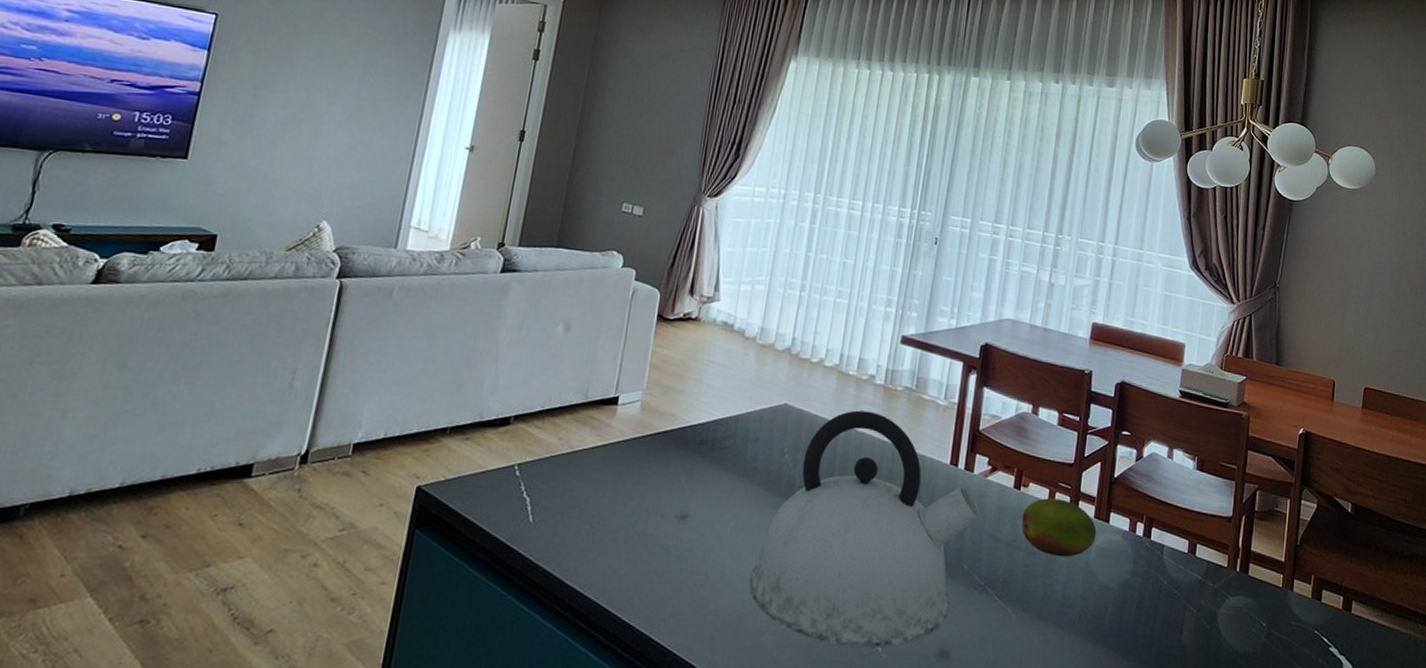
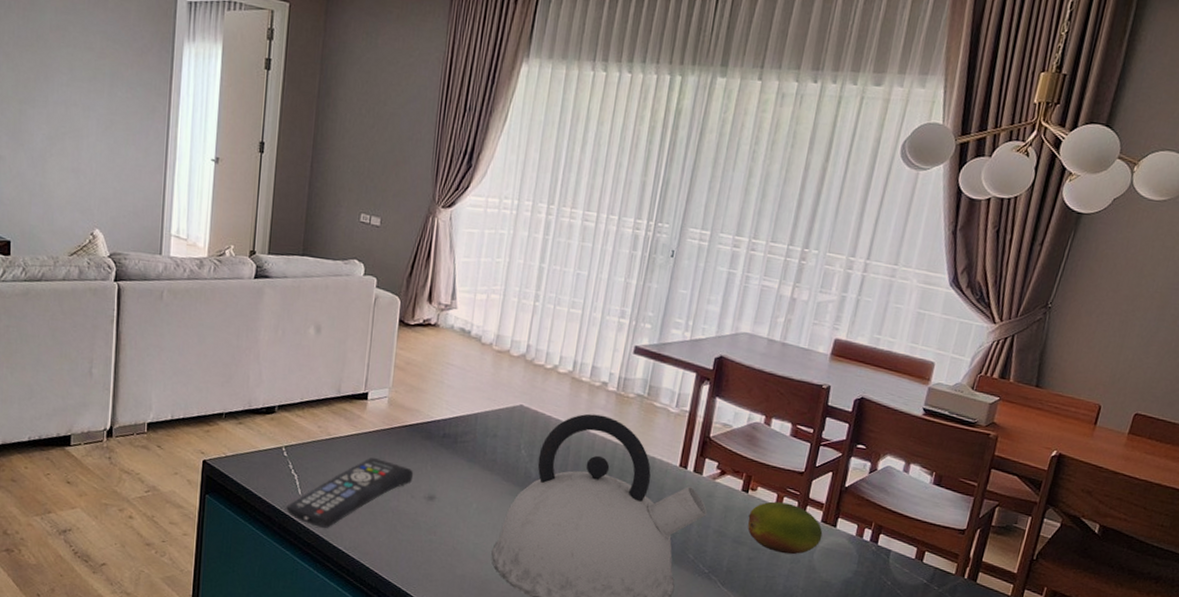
remote control: none [512,471,666,562] -> present [286,457,414,528]

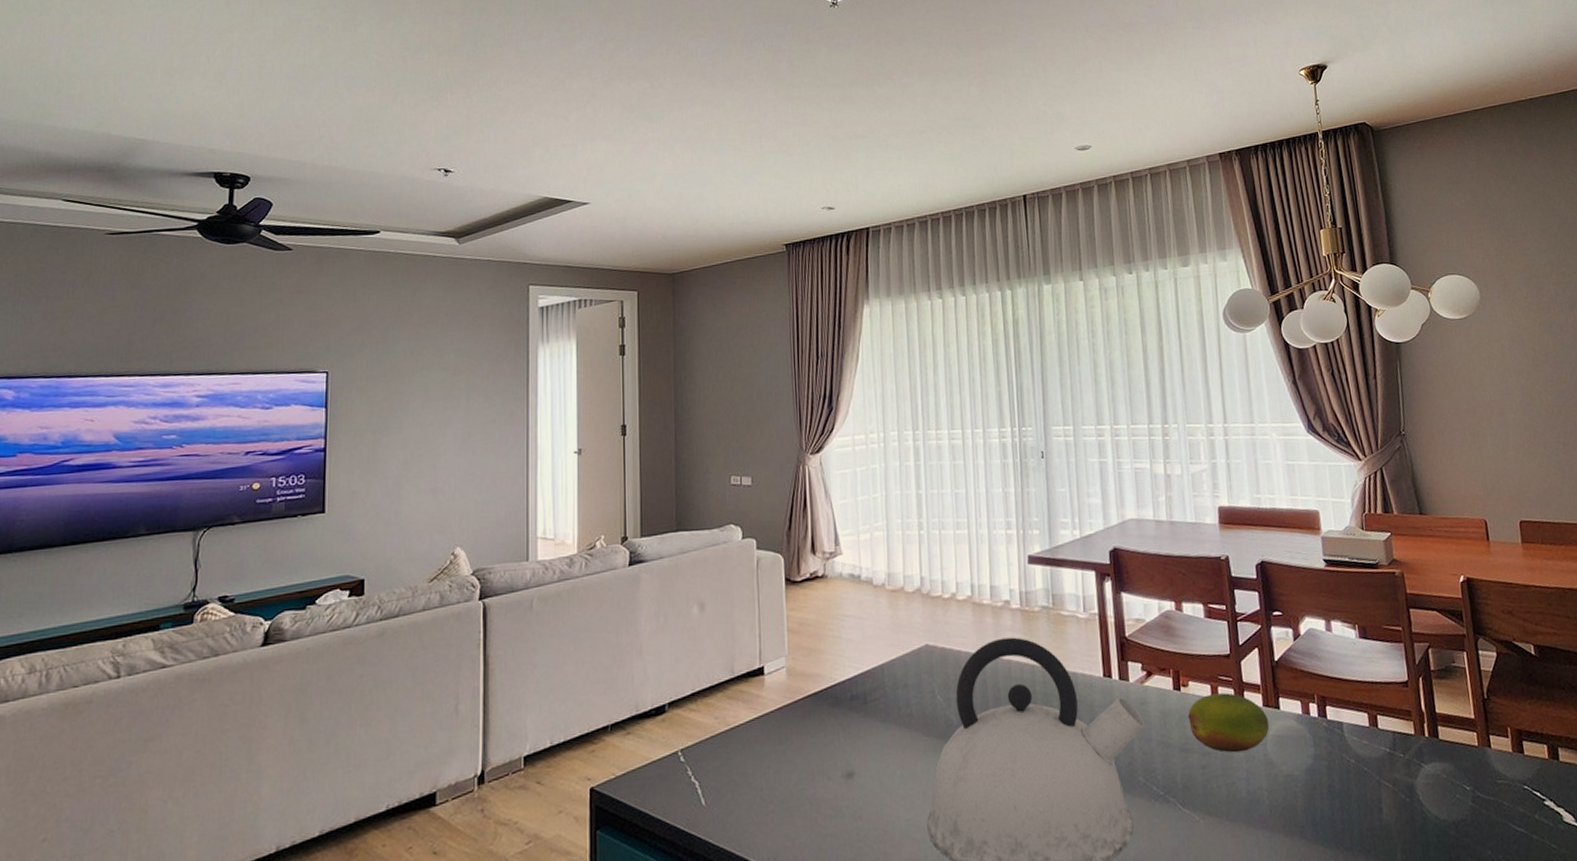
remote control: present [286,457,414,528] -> none [690,740,827,842]

